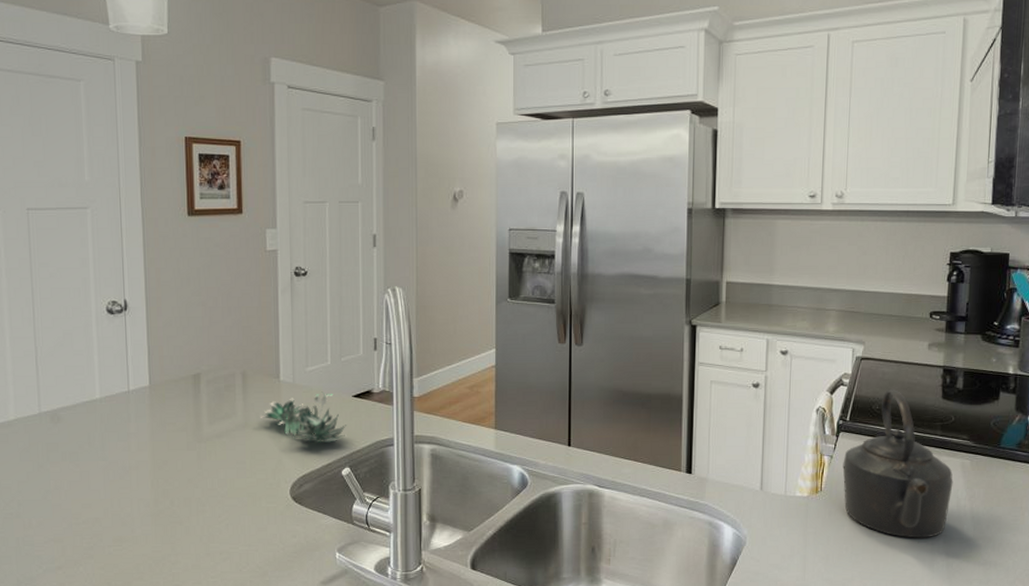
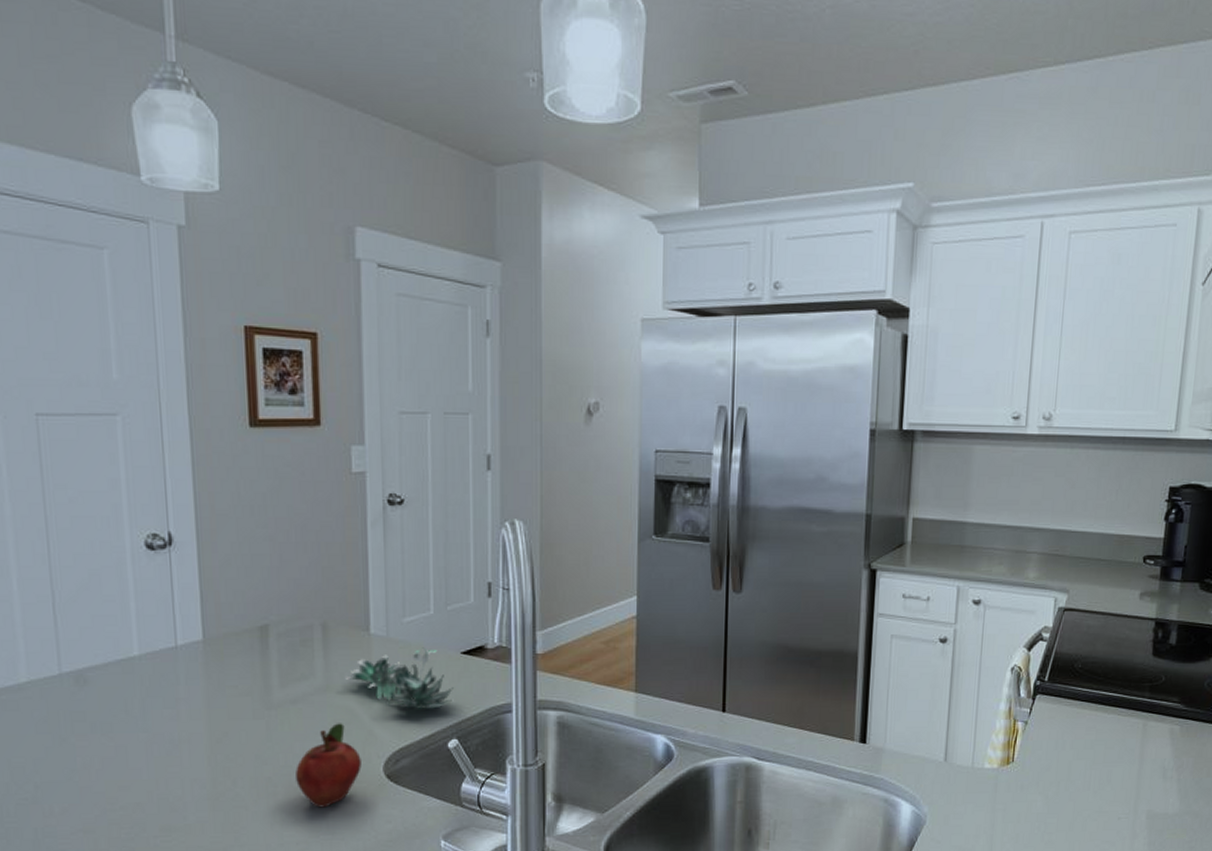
fruit: none [220,454,272,524] -> present [296,723,361,808]
kettle: present [842,390,953,538] -> none [1038,645,1160,814]

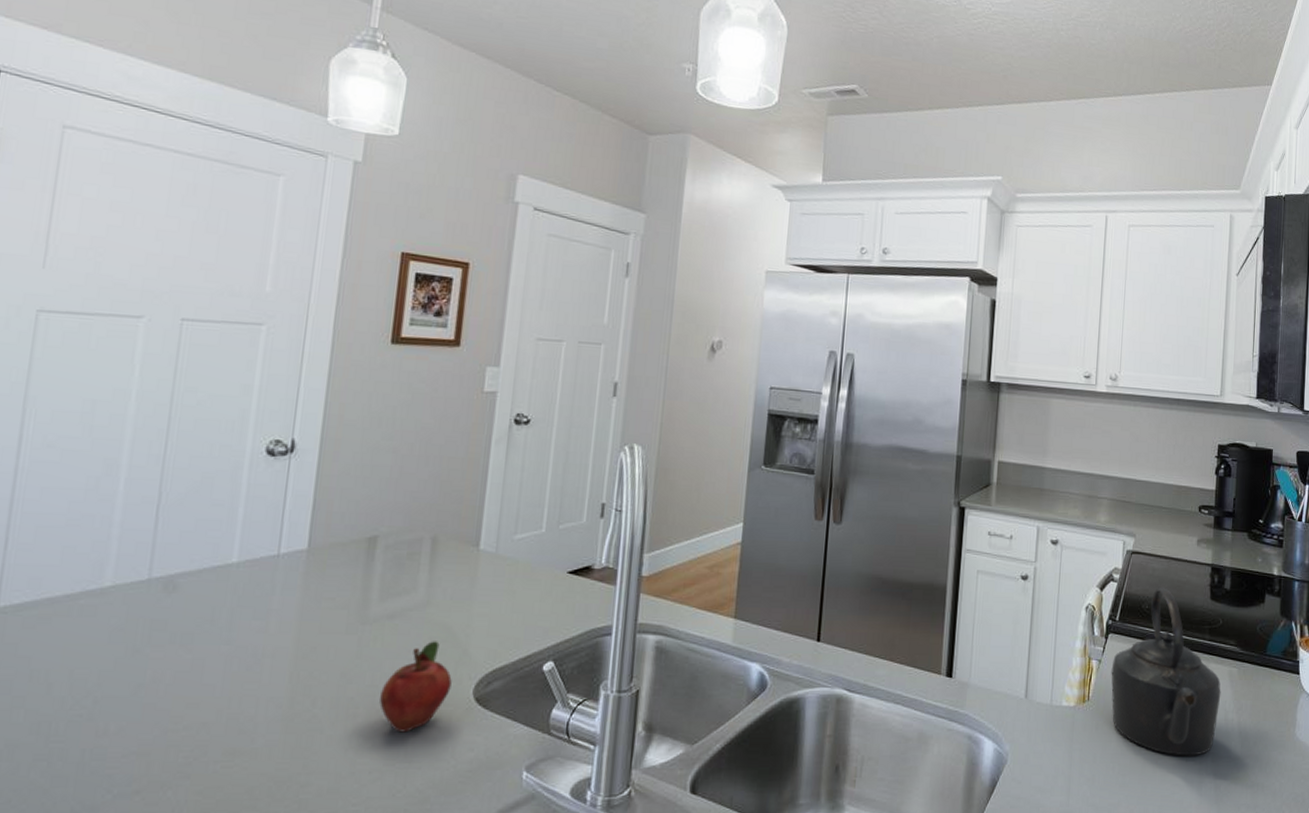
succulent plant: present [346,647,453,709] -> none [448,565,556,629]
kettle: none [1038,645,1160,814] -> present [1111,588,1221,756]

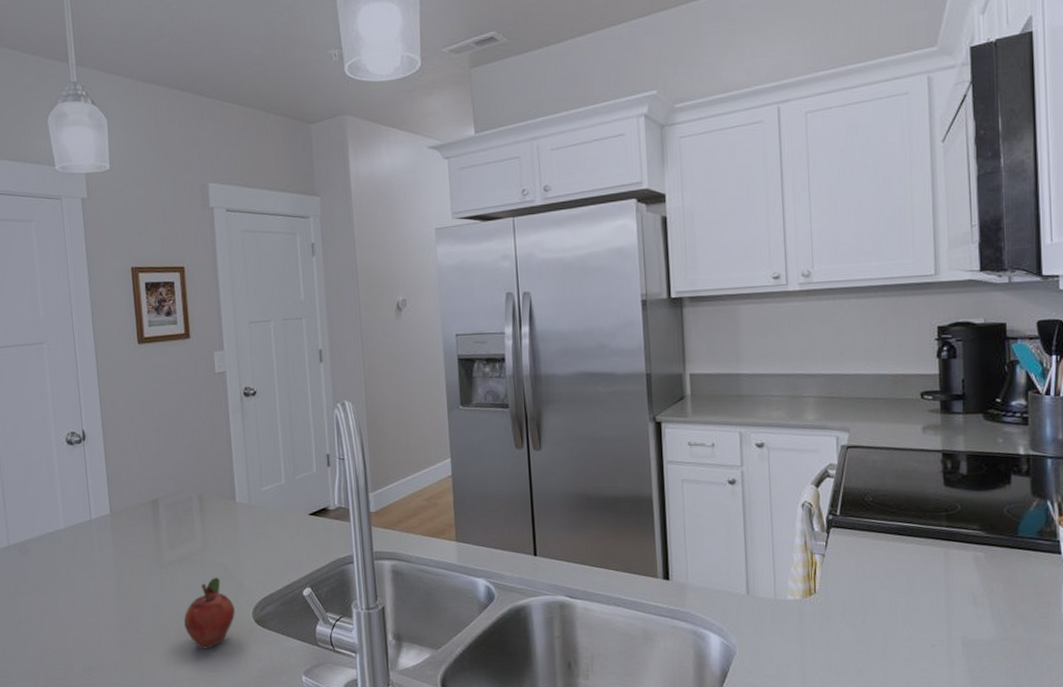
kettle: present [1111,588,1221,756] -> none [837,479,967,642]

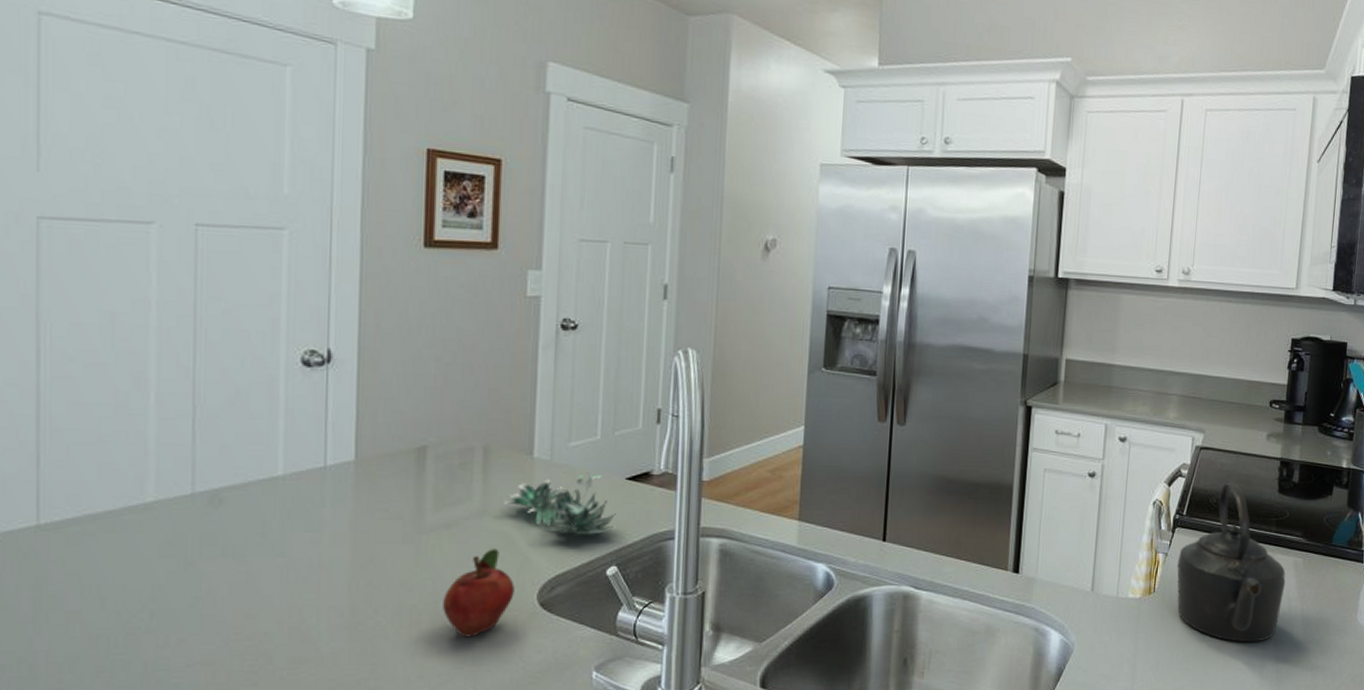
succulent plant: none [219,511,305,564] -> present [505,472,616,535]
kettle: none [837,479,967,642] -> present [1177,482,1286,643]

